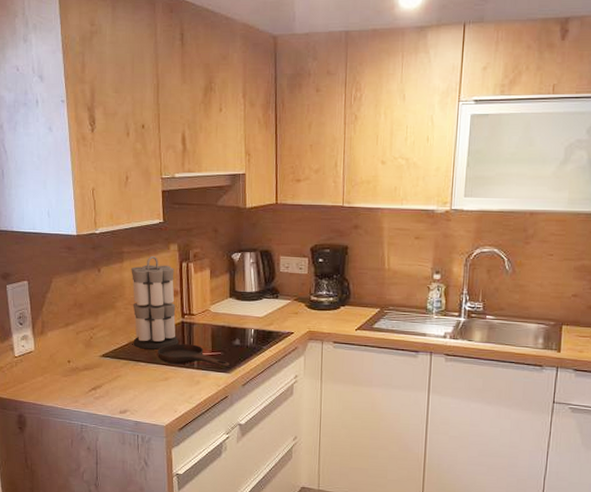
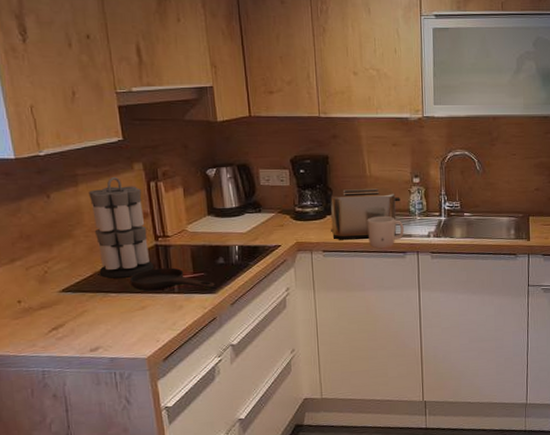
toaster: none [343,280,418,335] -> present [330,187,400,241]
mug: none [380,311,419,346] -> present [367,215,404,249]

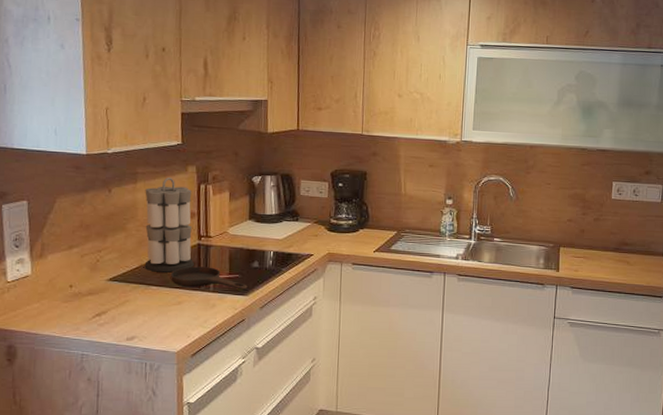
toaster: present [330,187,400,241] -> none [362,204,432,256]
mug: present [367,215,404,249] -> none [397,234,433,267]

